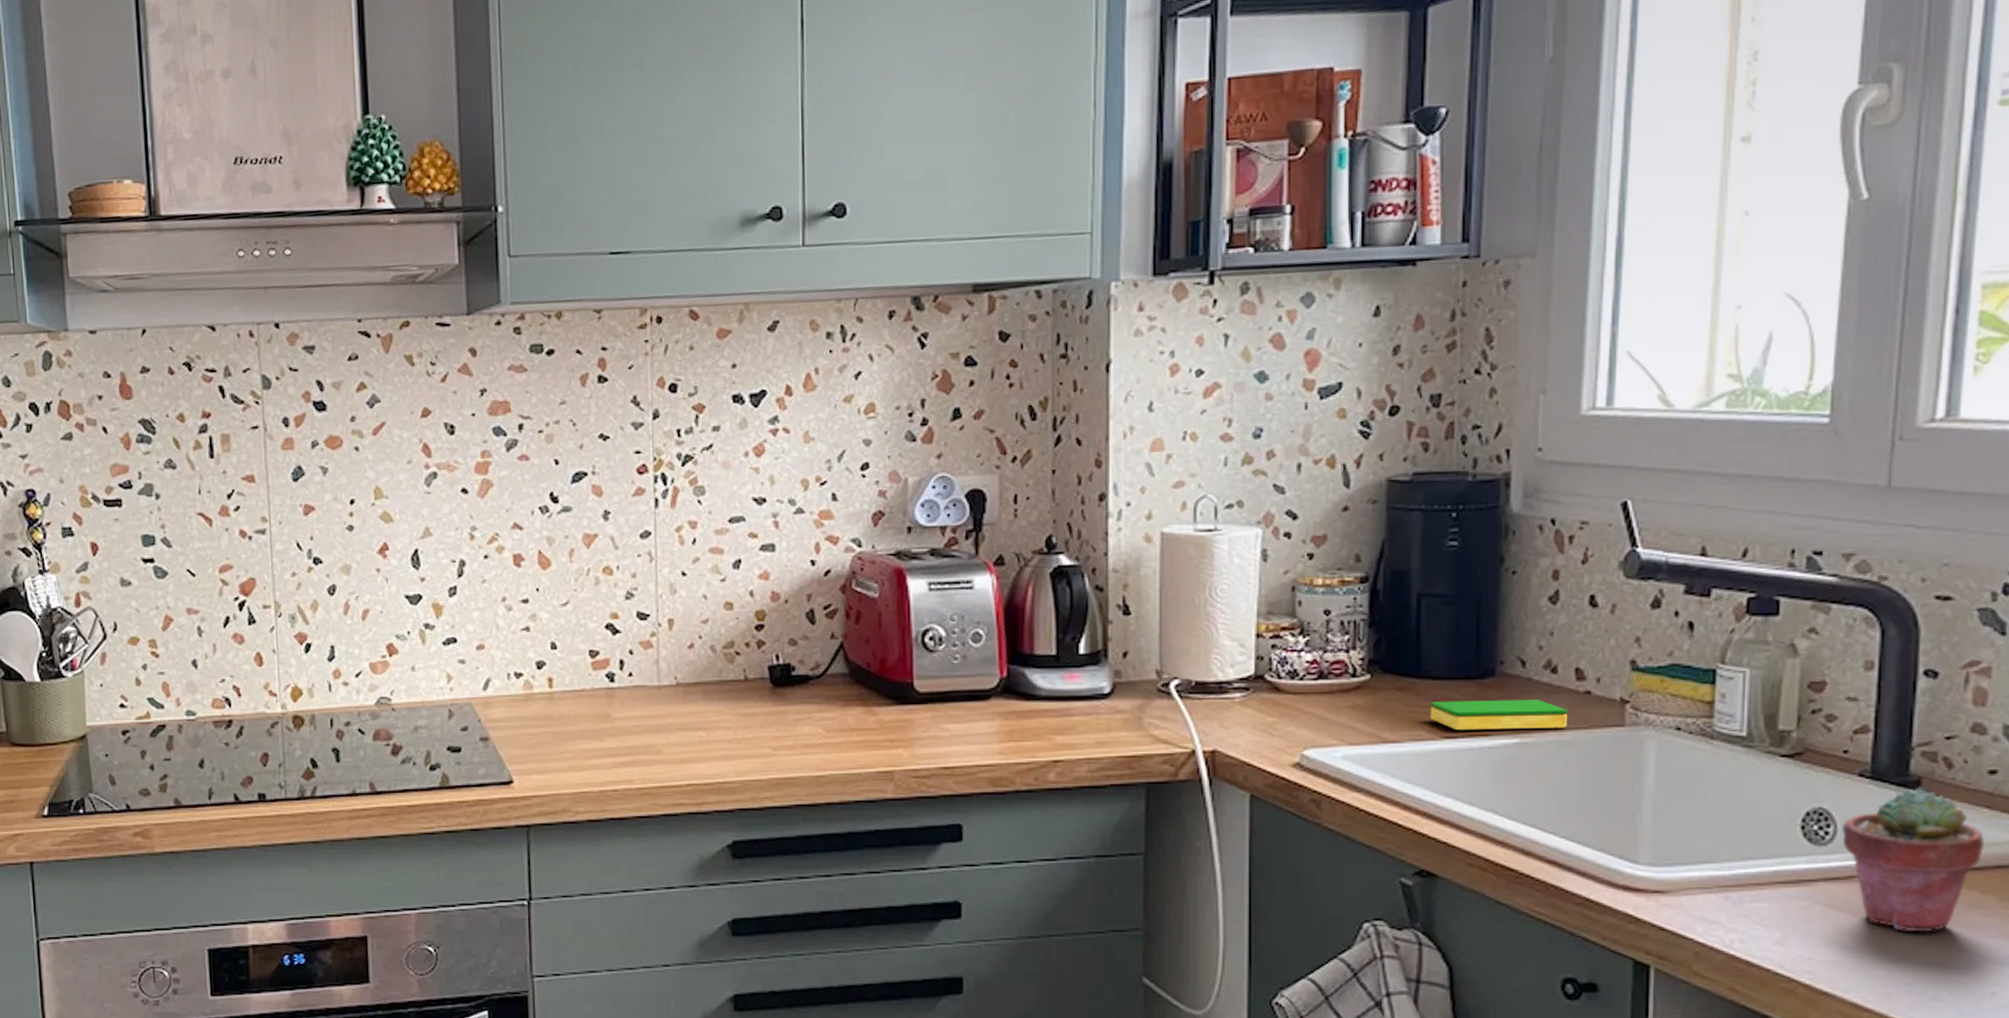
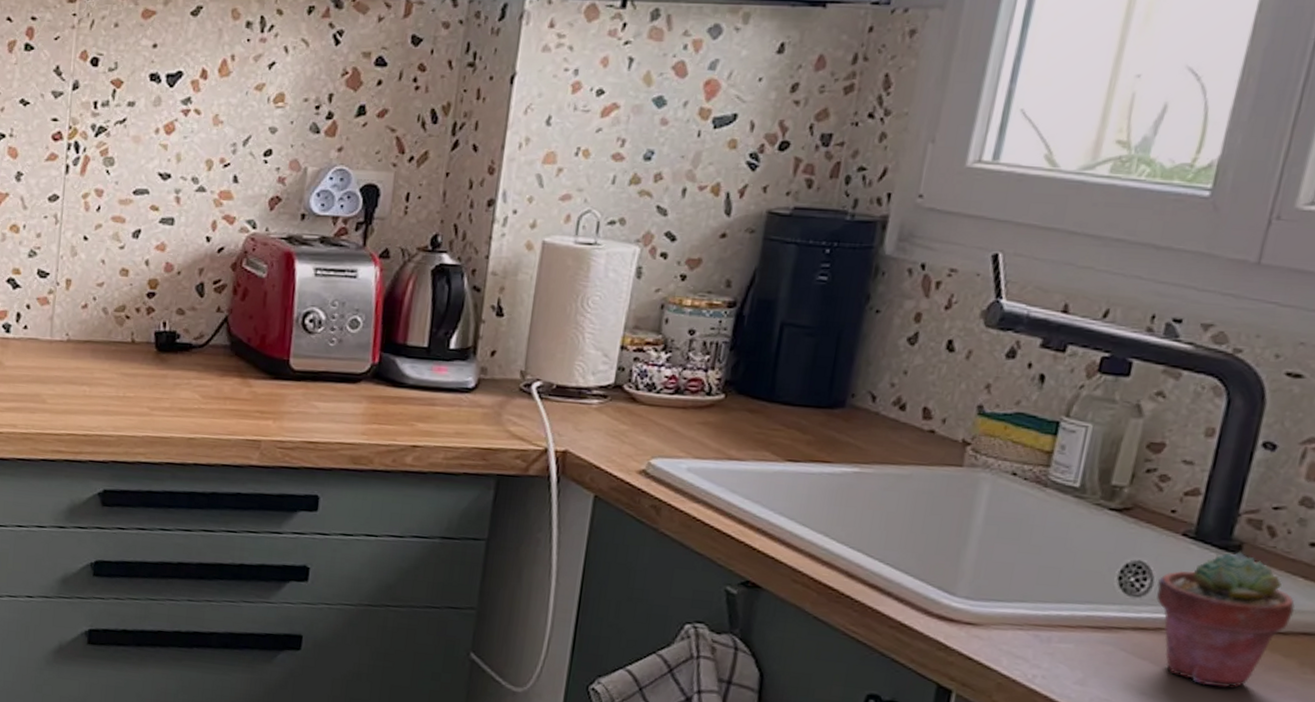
dish sponge: present [1430,700,1568,730] -> none [776,425,911,463]

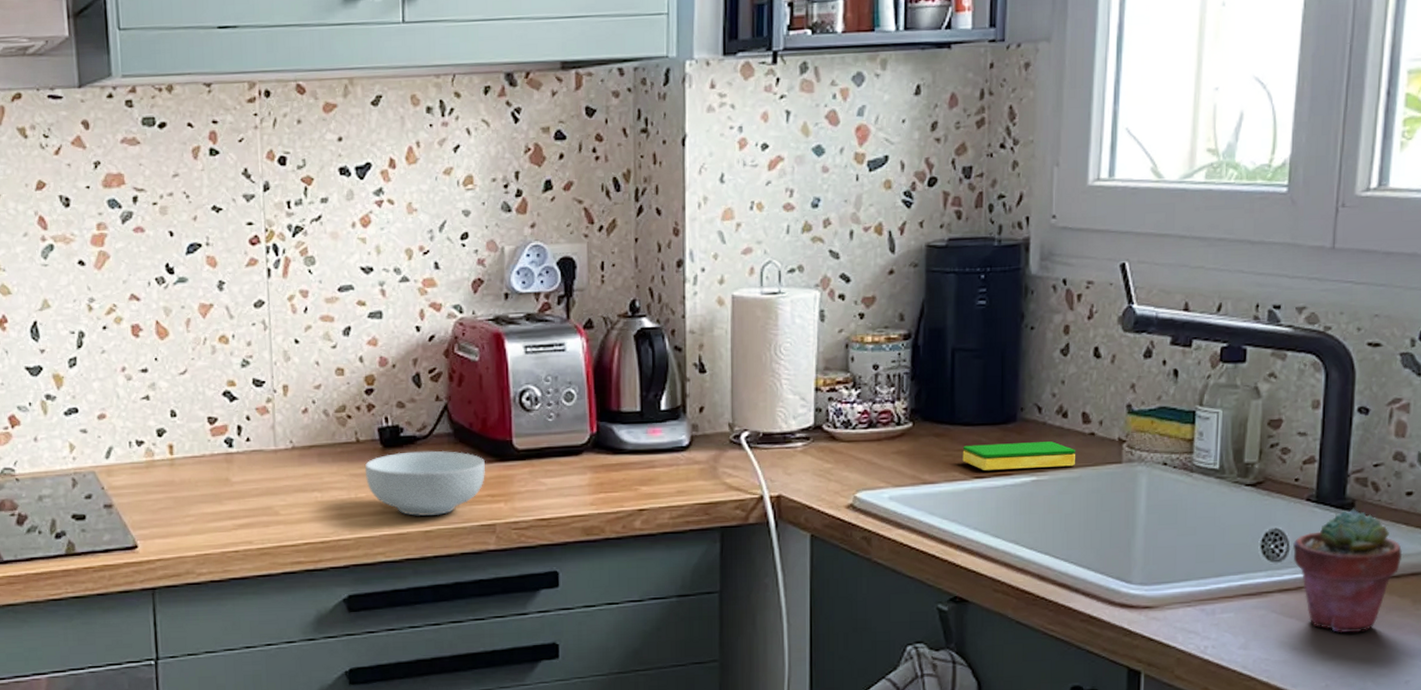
cereal bowl: none [136,357,259,424] -> present [364,450,486,516]
dish sponge: none [776,425,911,463] -> present [962,441,1076,470]

